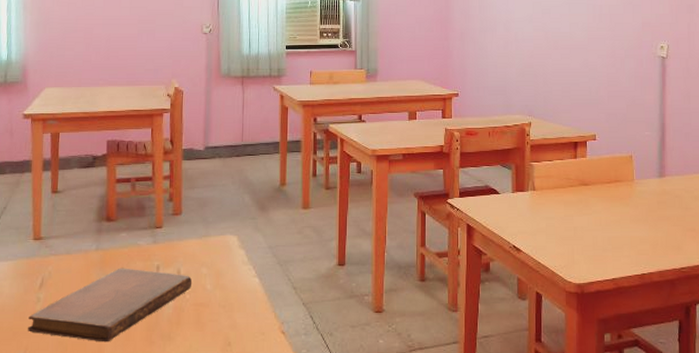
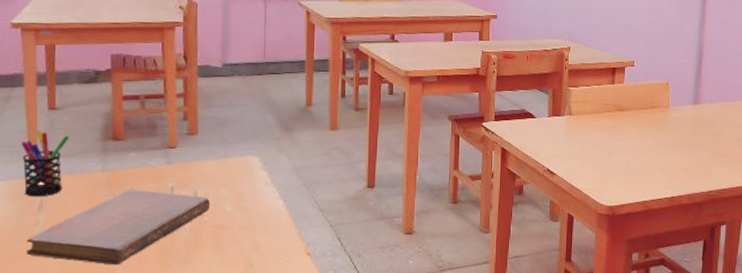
pen holder: none [27,212,69,276] -> present [21,129,69,197]

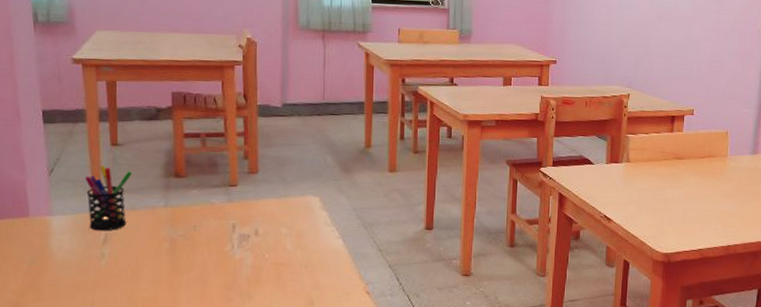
notebook: present [27,189,211,265] -> none [93,225,272,299]

